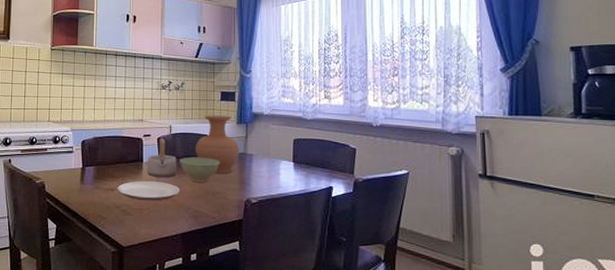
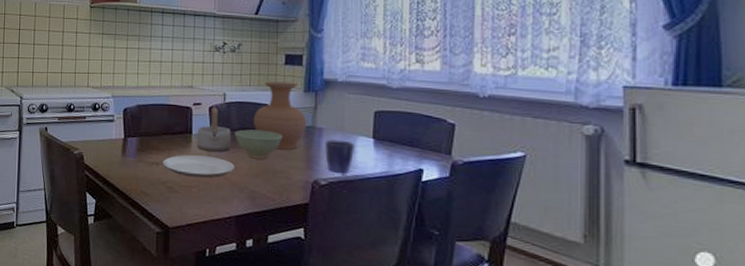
cup: none [255,164,279,192] -> present [325,140,356,173]

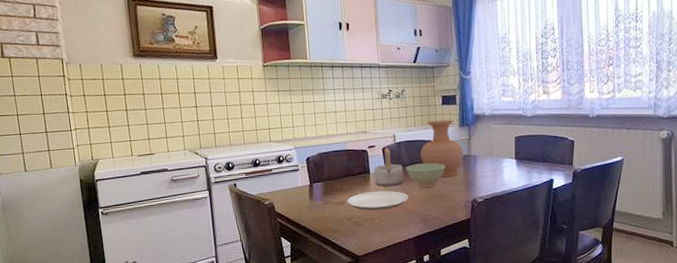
cup: present [325,140,356,173] -> none [479,163,503,191]

